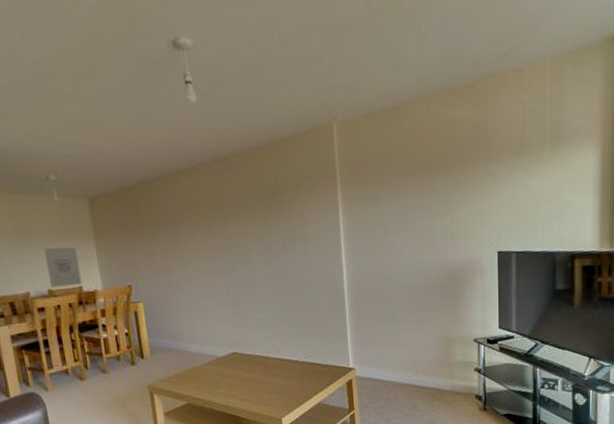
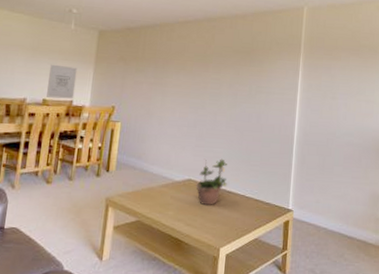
potted plant: none [242,325,277,377] -> present [196,158,228,205]

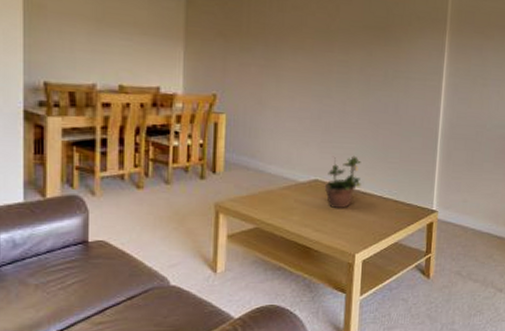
wall art: present [46,64,78,99] -> none [122,40,162,86]

